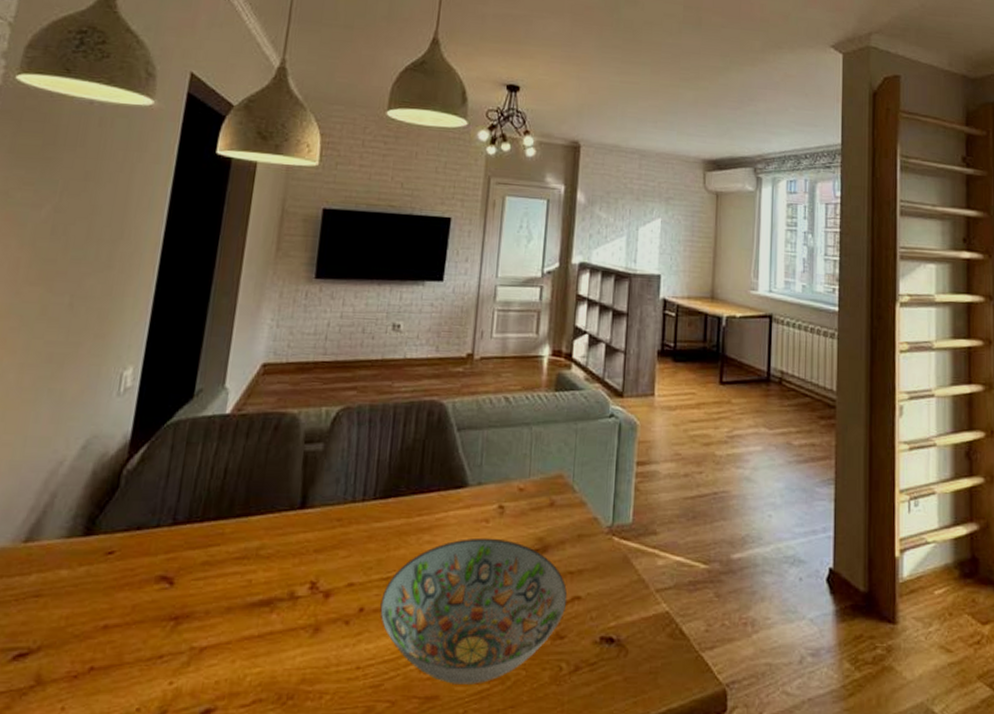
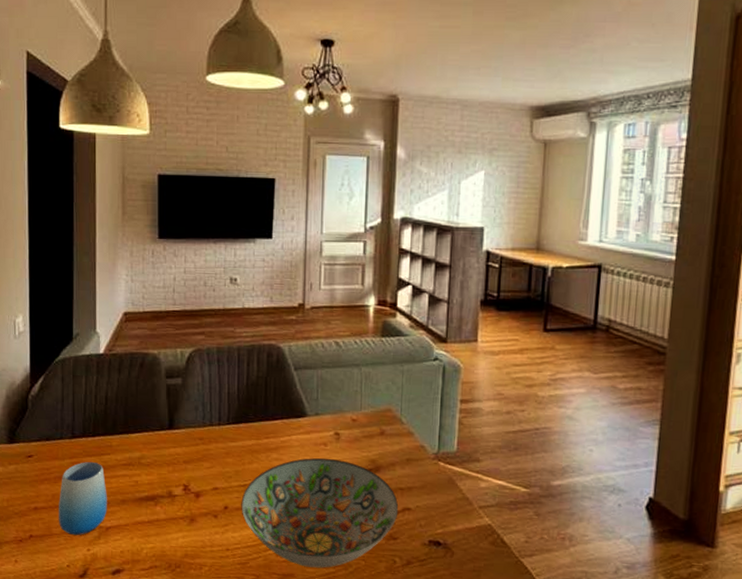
cup: none [134,556,209,663] -> present [58,461,107,536]

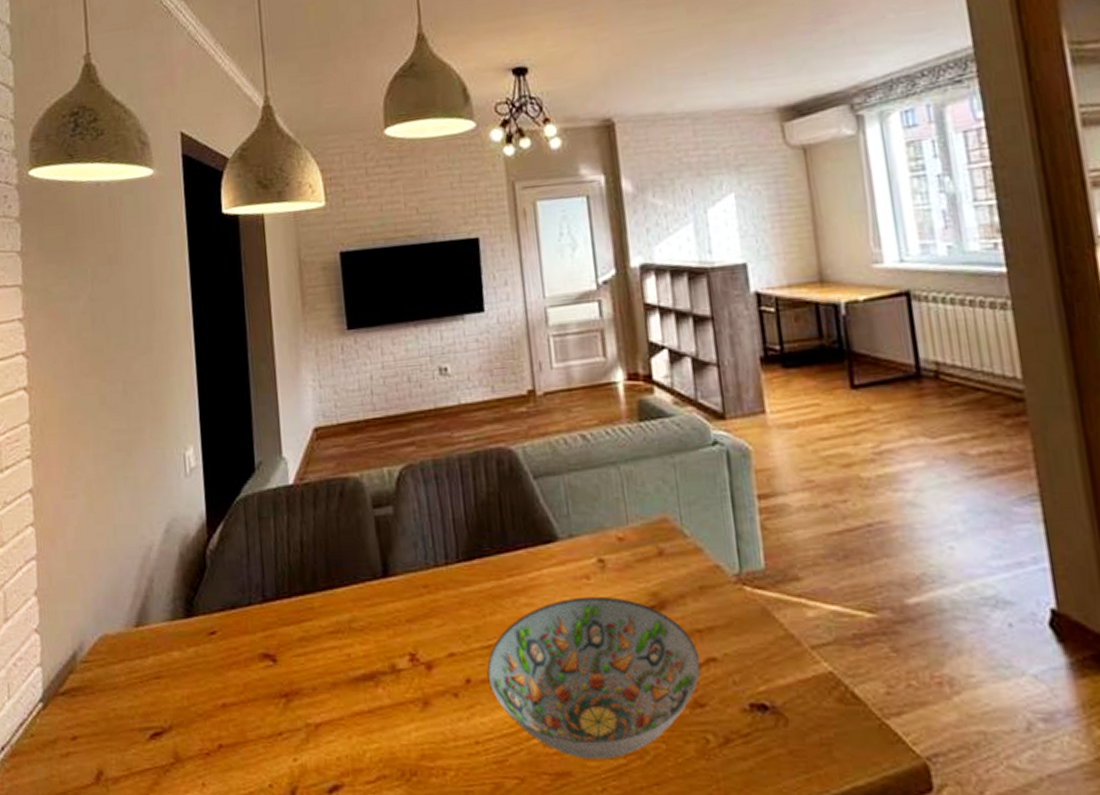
cup: present [58,461,107,536] -> none [252,632,315,740]

